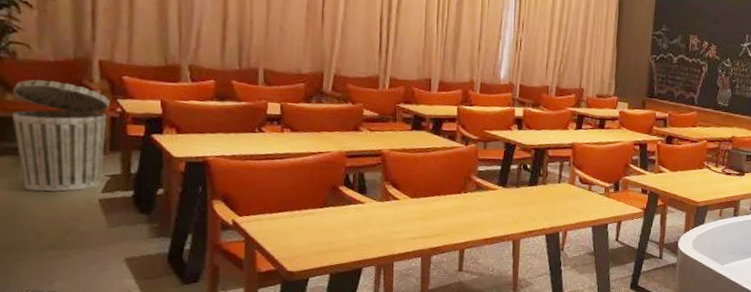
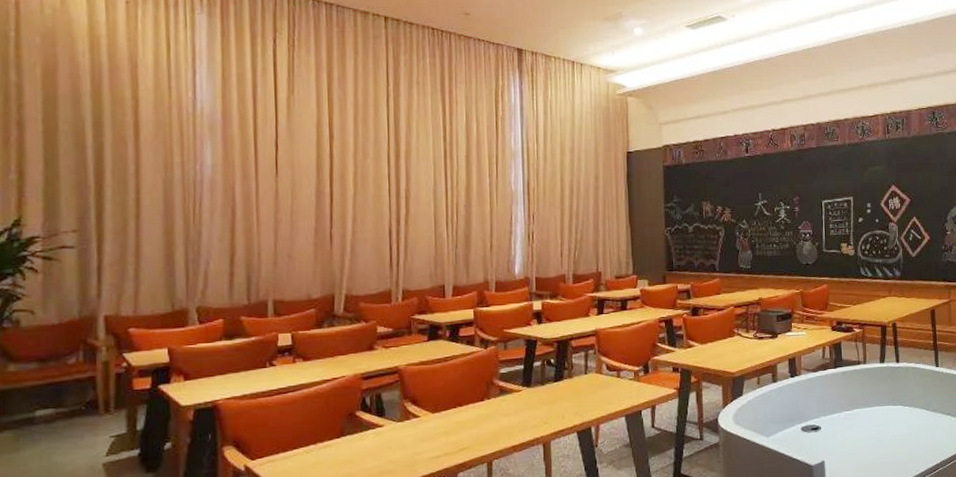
trash can: present [12,79,111,192] -> none [14,344,116,465]

